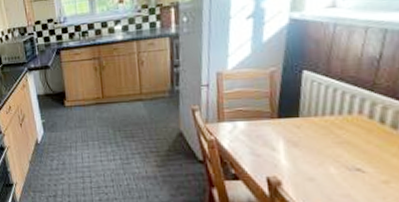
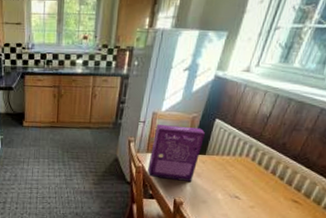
cereal box: none [222,84,292,155] -> present [147,125,205,183]

